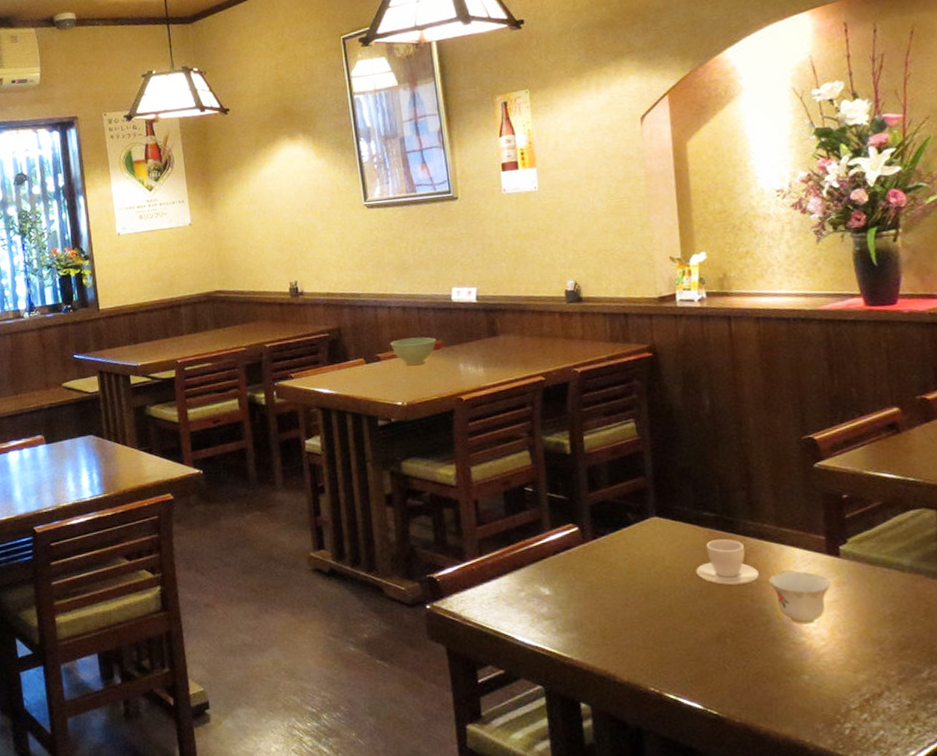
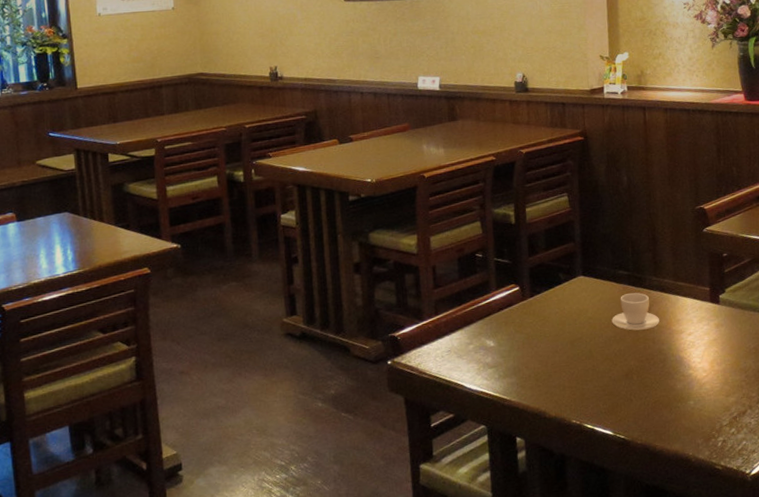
bowl: present [390,337,436,366] -> none [362,120,403,147]
teacup: present [768,570,831,624] -> none [666,316,713,360]

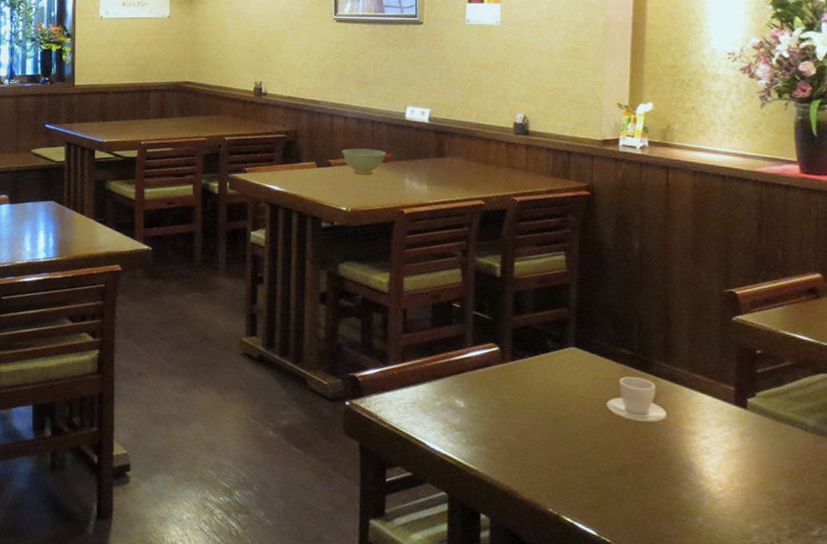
bowl: none [362,120,403,147] -> present [342,148,386,175]

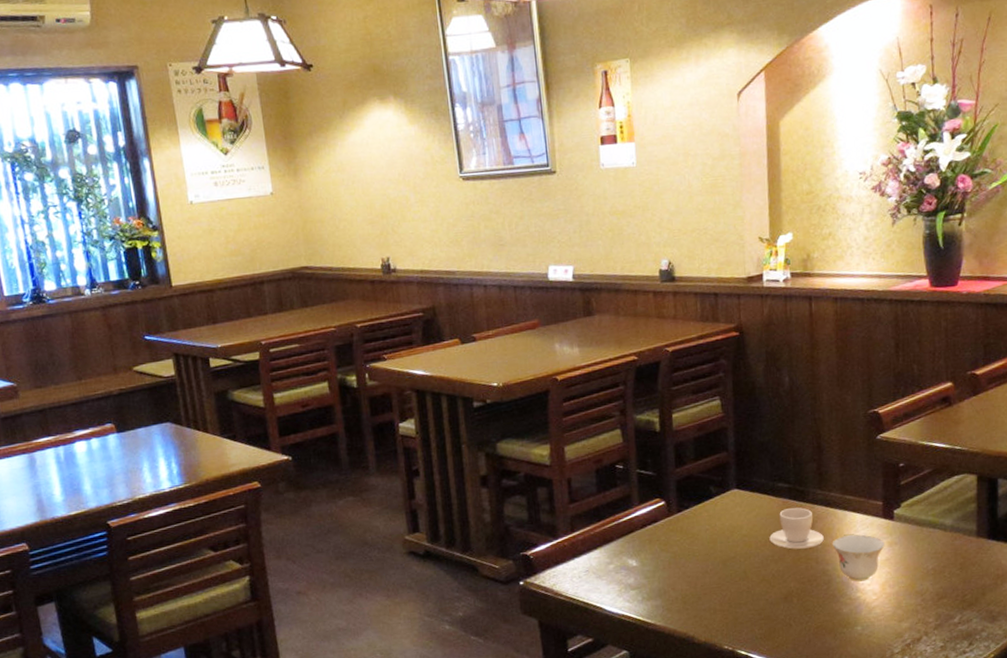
bowl: present [342,148,386,175] -> none [486,316,533,346]
teacup: none [675,415,735,469] -> present [832,534,885,582]

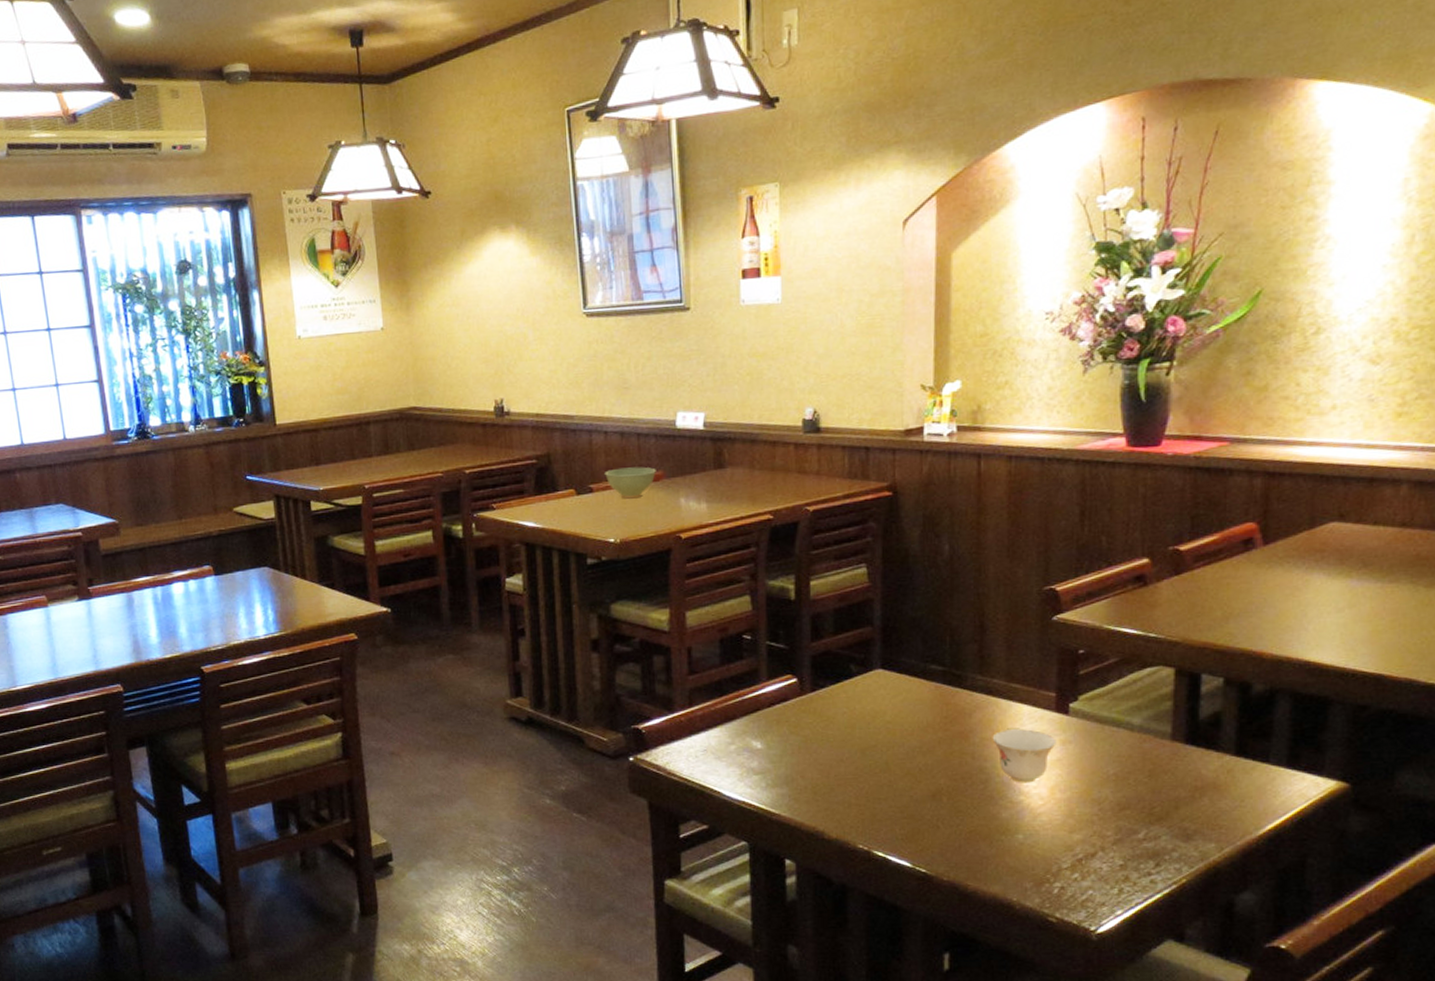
bowl: none [486,316,533,346] -> present [604,467,656,499]
teacup: present [769,507,825,550] -> none [917,693,984,741]

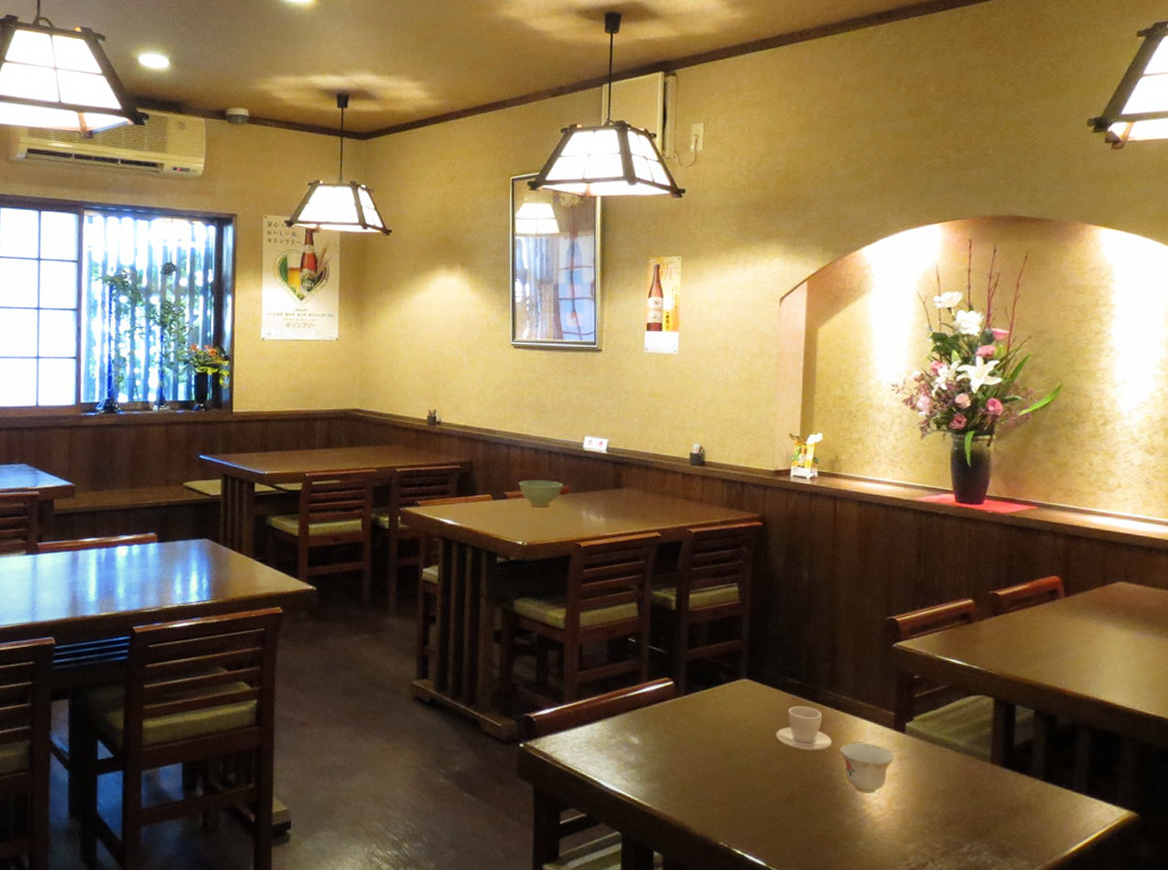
teacup: none [917,693,984,741] -> present [776,705,833,750]

